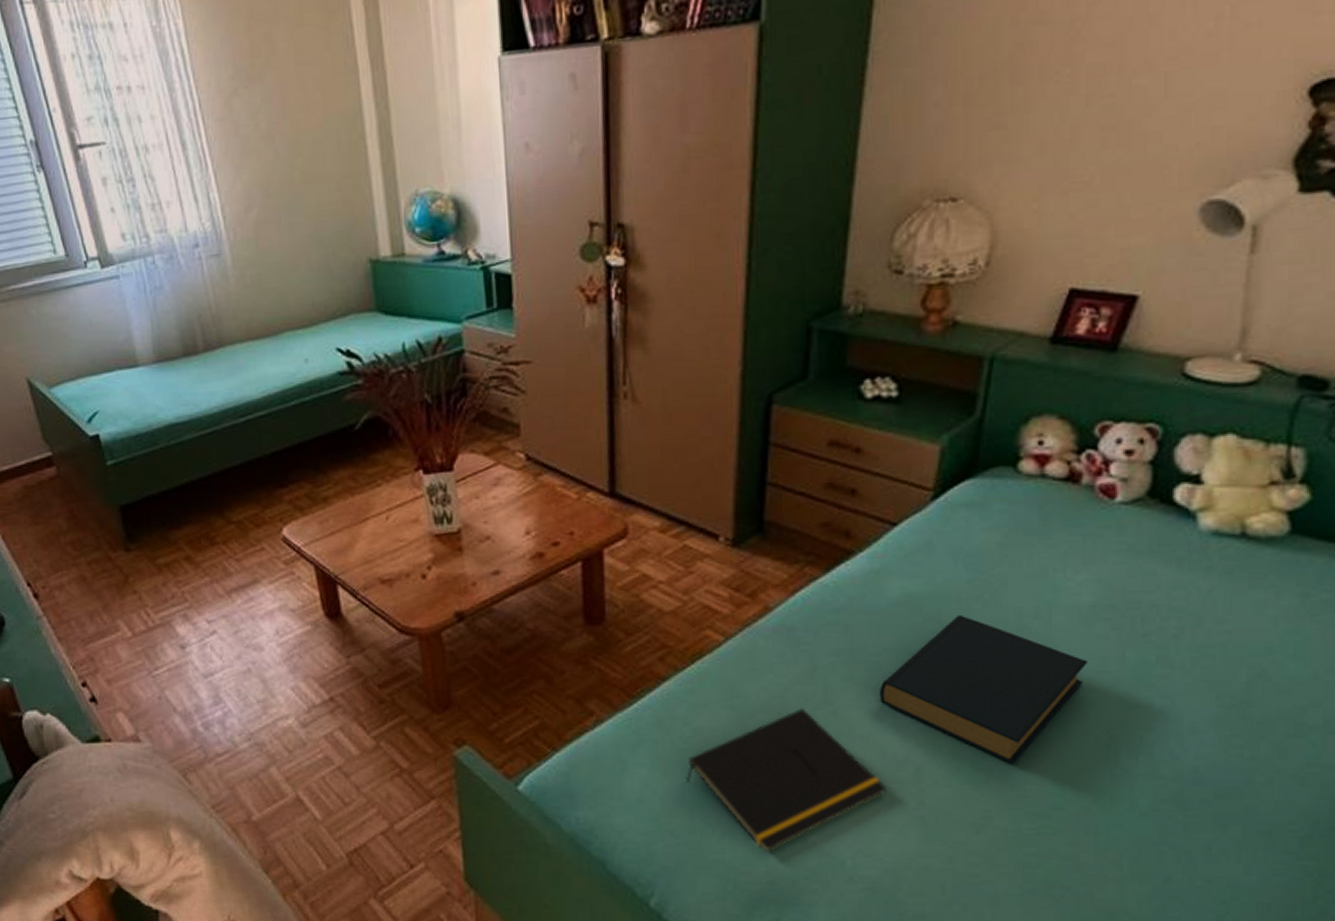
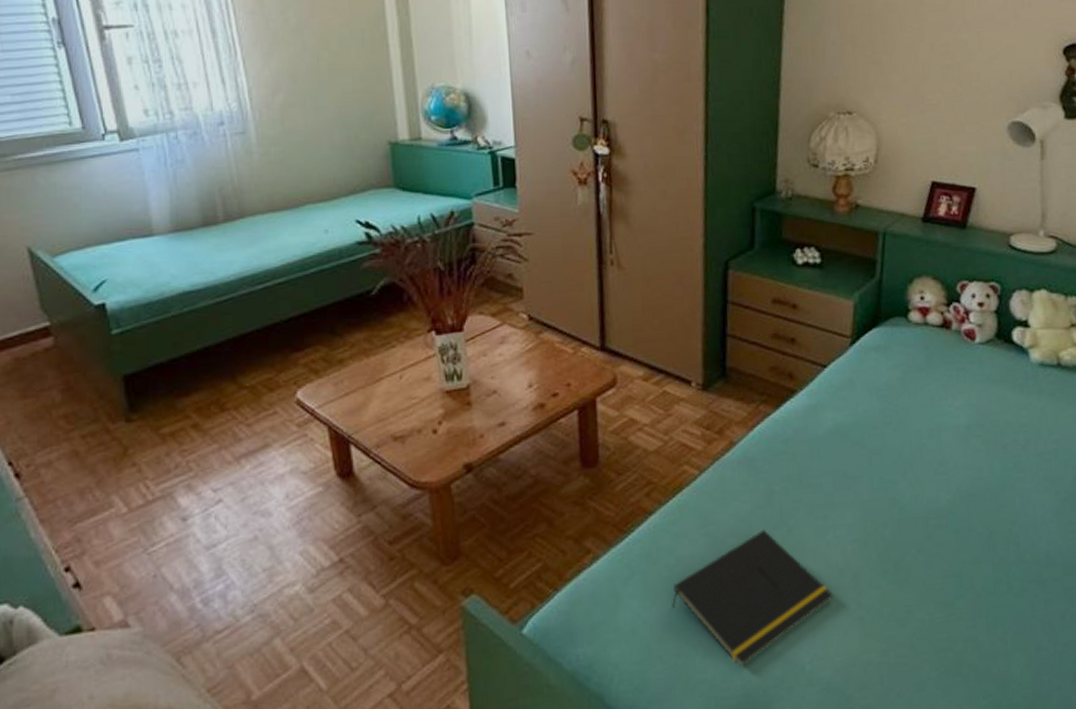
hardback book: present [879,614,1089,765] -> none [822,439,969,563]

